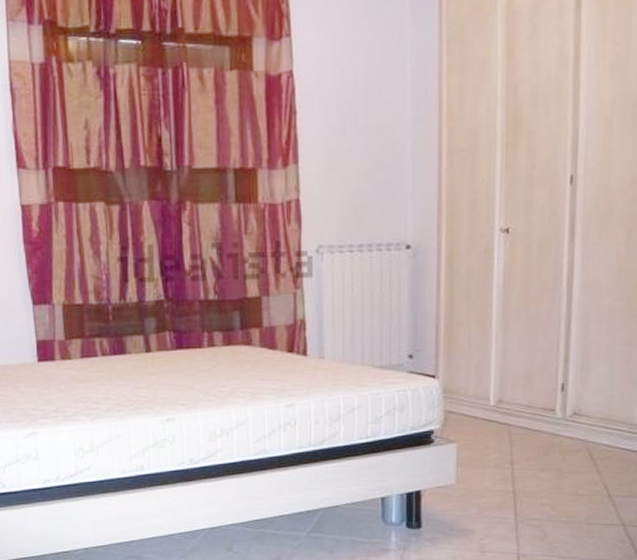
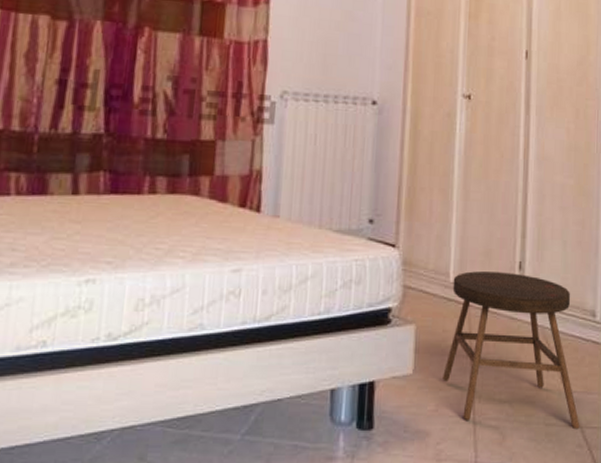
stool: none [485,394,623,528] -> present [443,271,580,430]

